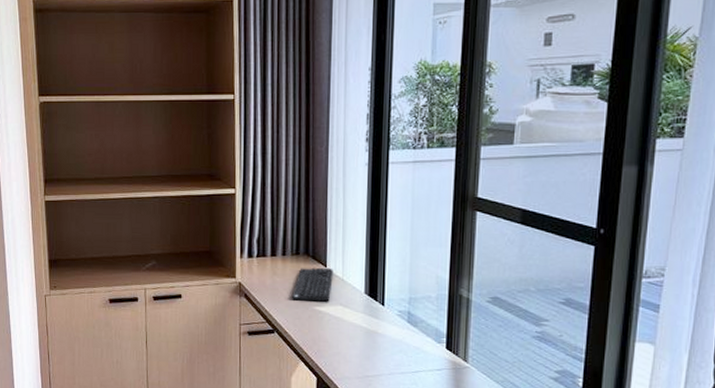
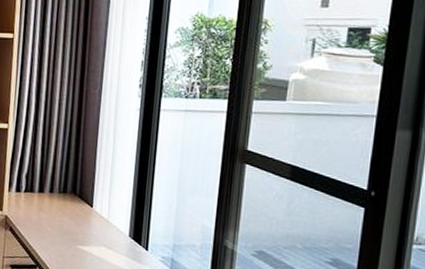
keyboard: present [291,267,333,302] -> none [55,206,99,242]

